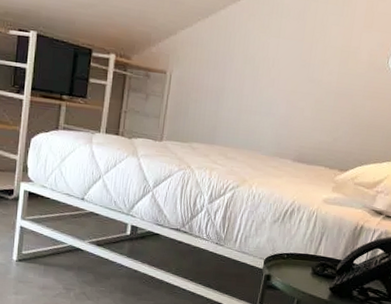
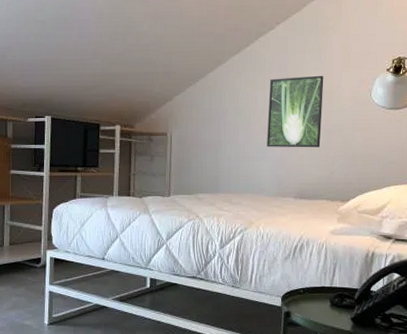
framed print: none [272,27,343,111] -> present [267,75,324,148]

